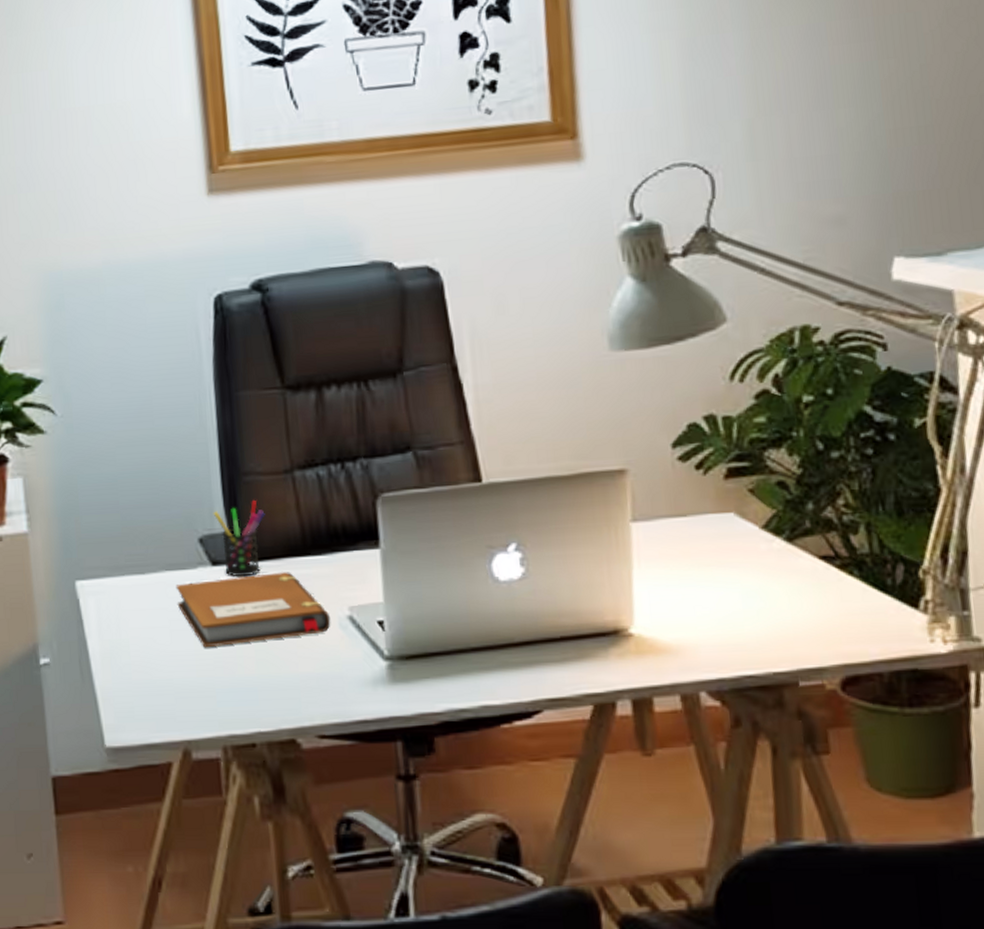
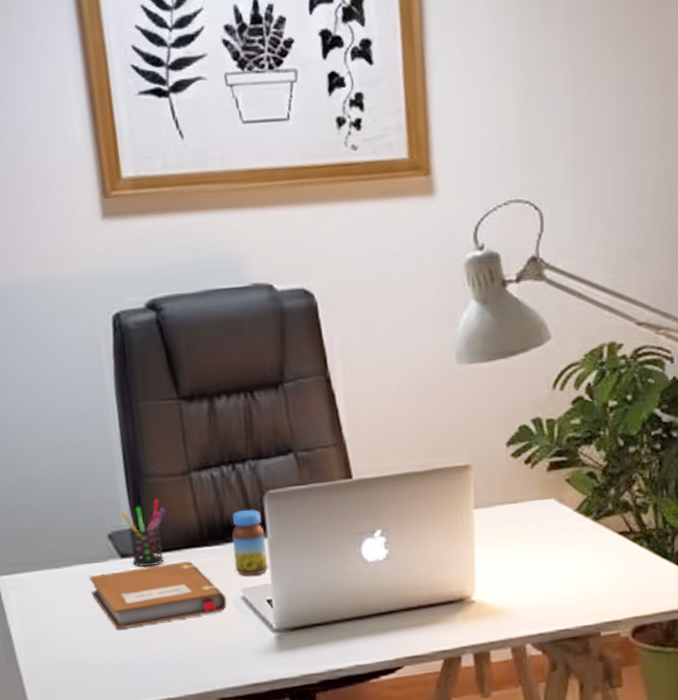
jar: none [339,514,380,593] -> present [232,509,268,577]

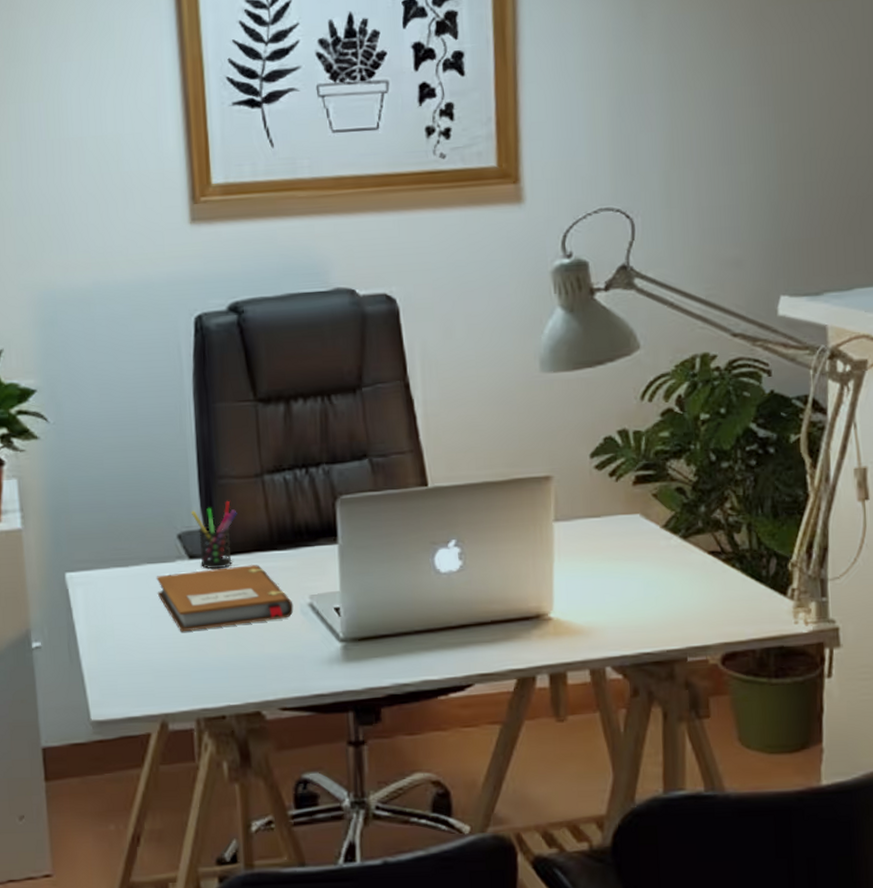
jar: present [232,509,268,577] -> none [302,514,338,583]

